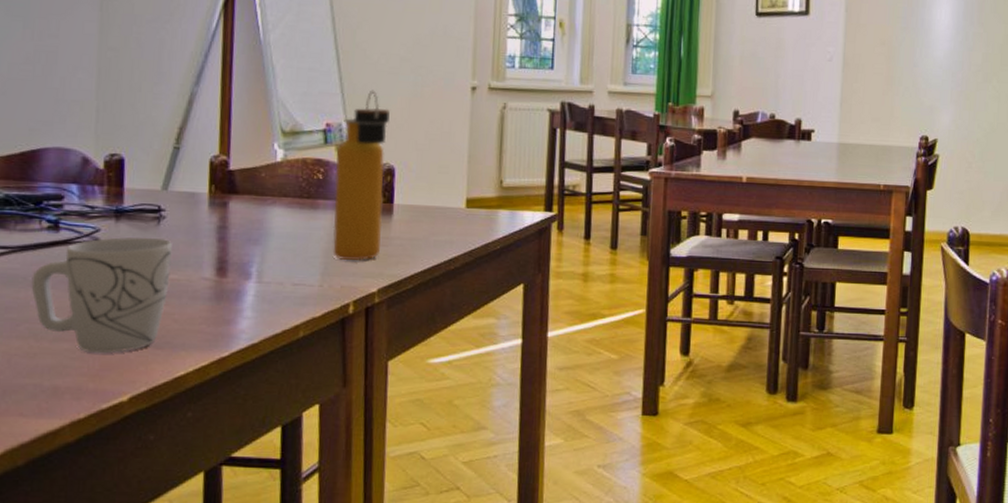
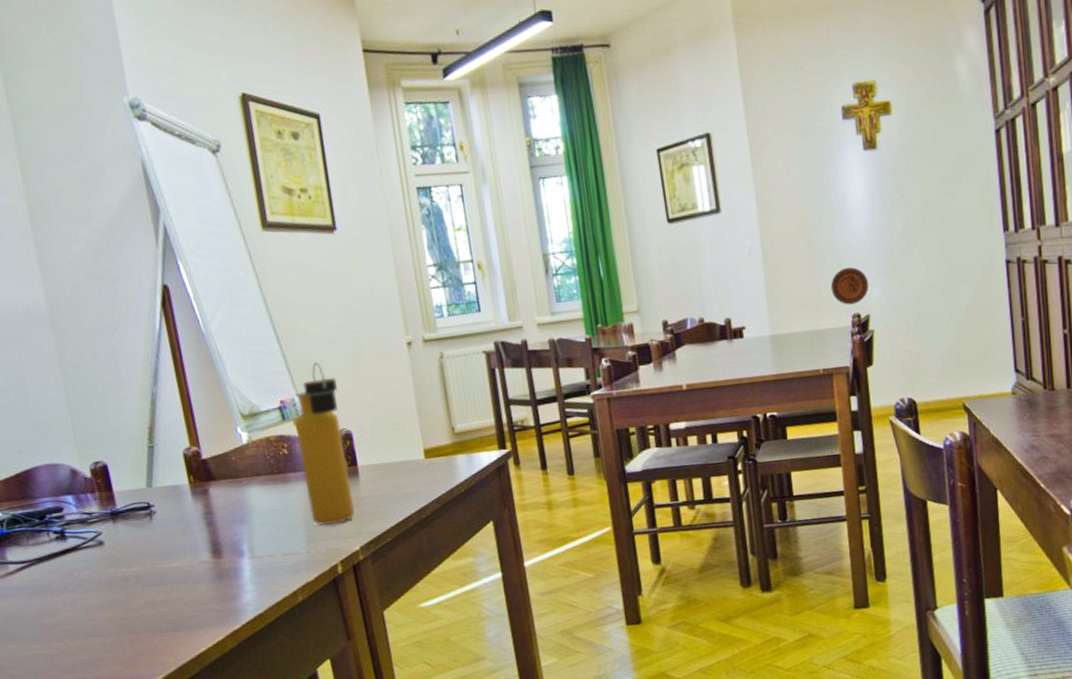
mug: present [31,237,172,354] -> none [53,532,175,644]
decorative plate: none [903,90,941,127] -> present [830,267,869,305]

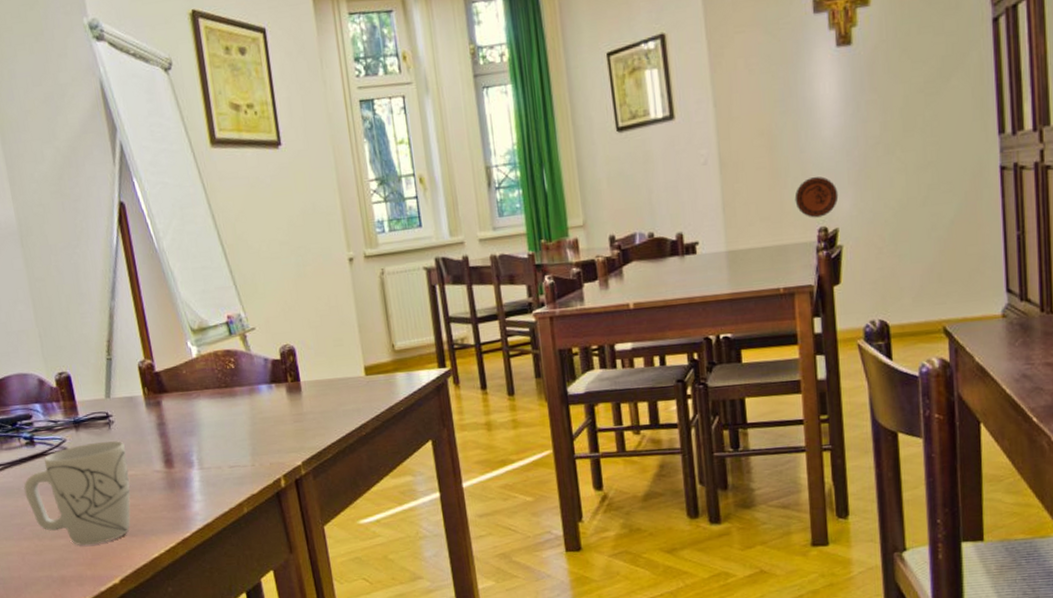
mug: none [53,532,175,644] -> present [23,440,131,546]
water bottle: present [295,361,355,525] -> none [241,277,297,439]

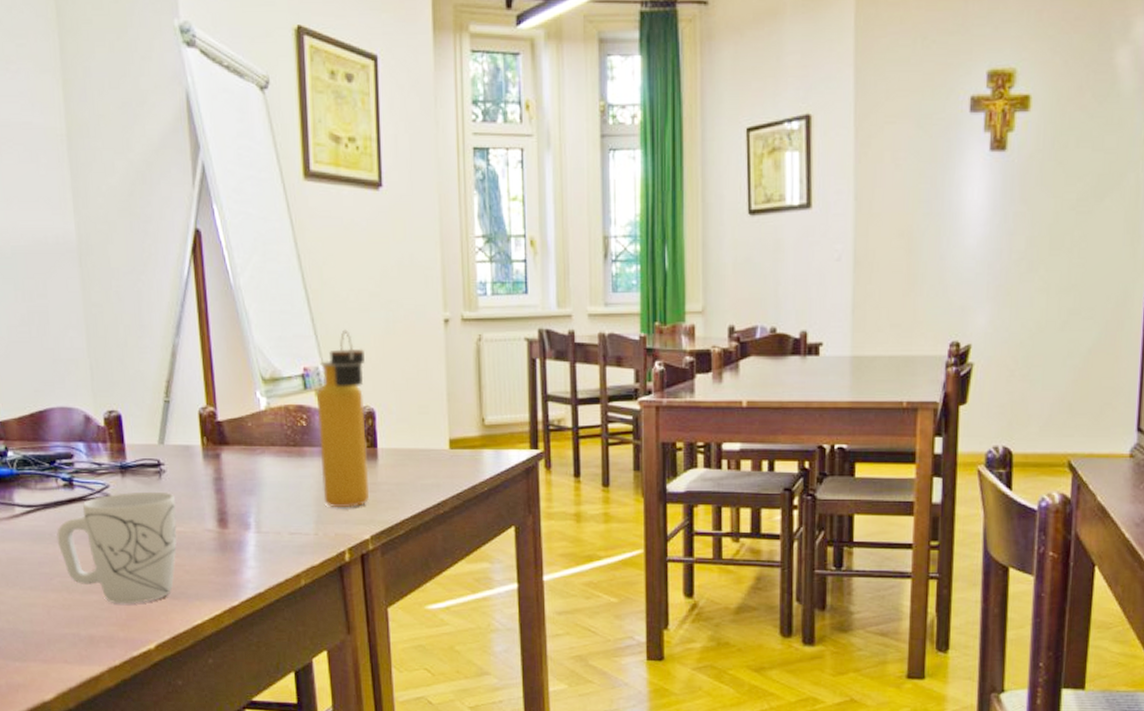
water bottle: none [241,277,297,439] -> present [317,329,369,507]
decorative plate: present [794,176,839,218] -> none [929,288,975,331]

